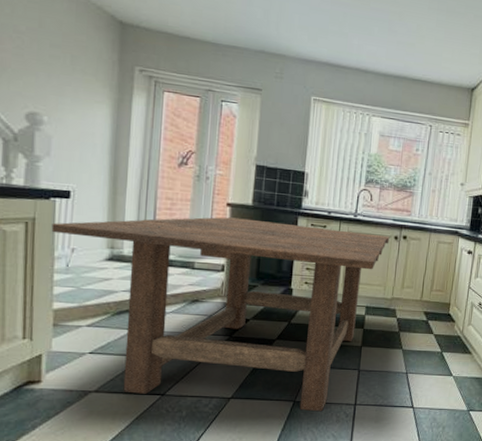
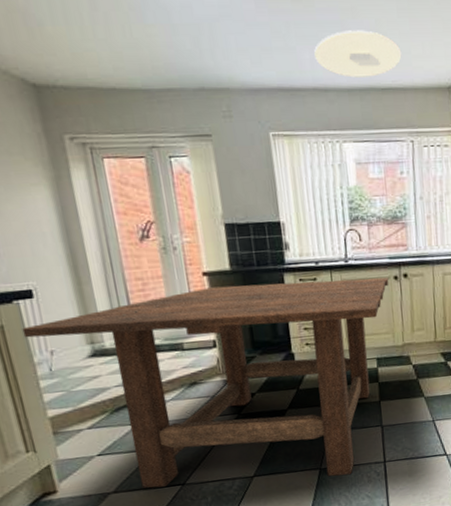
ceiling light: none [362,28,435,69] -> present [314,30,402,78]

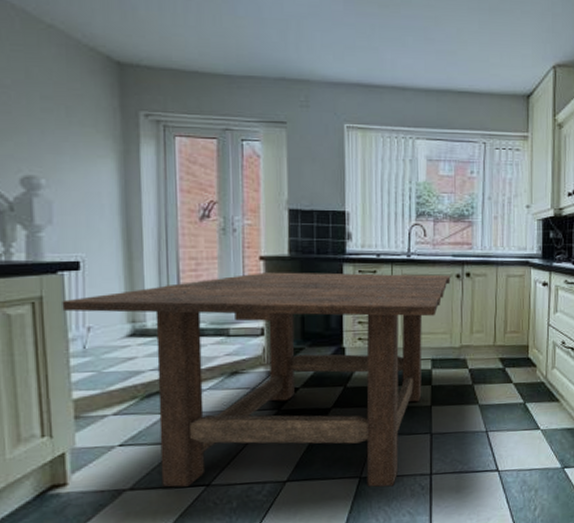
ceiling light: present [314,30,402,78] -> none [396,36,480,80]

